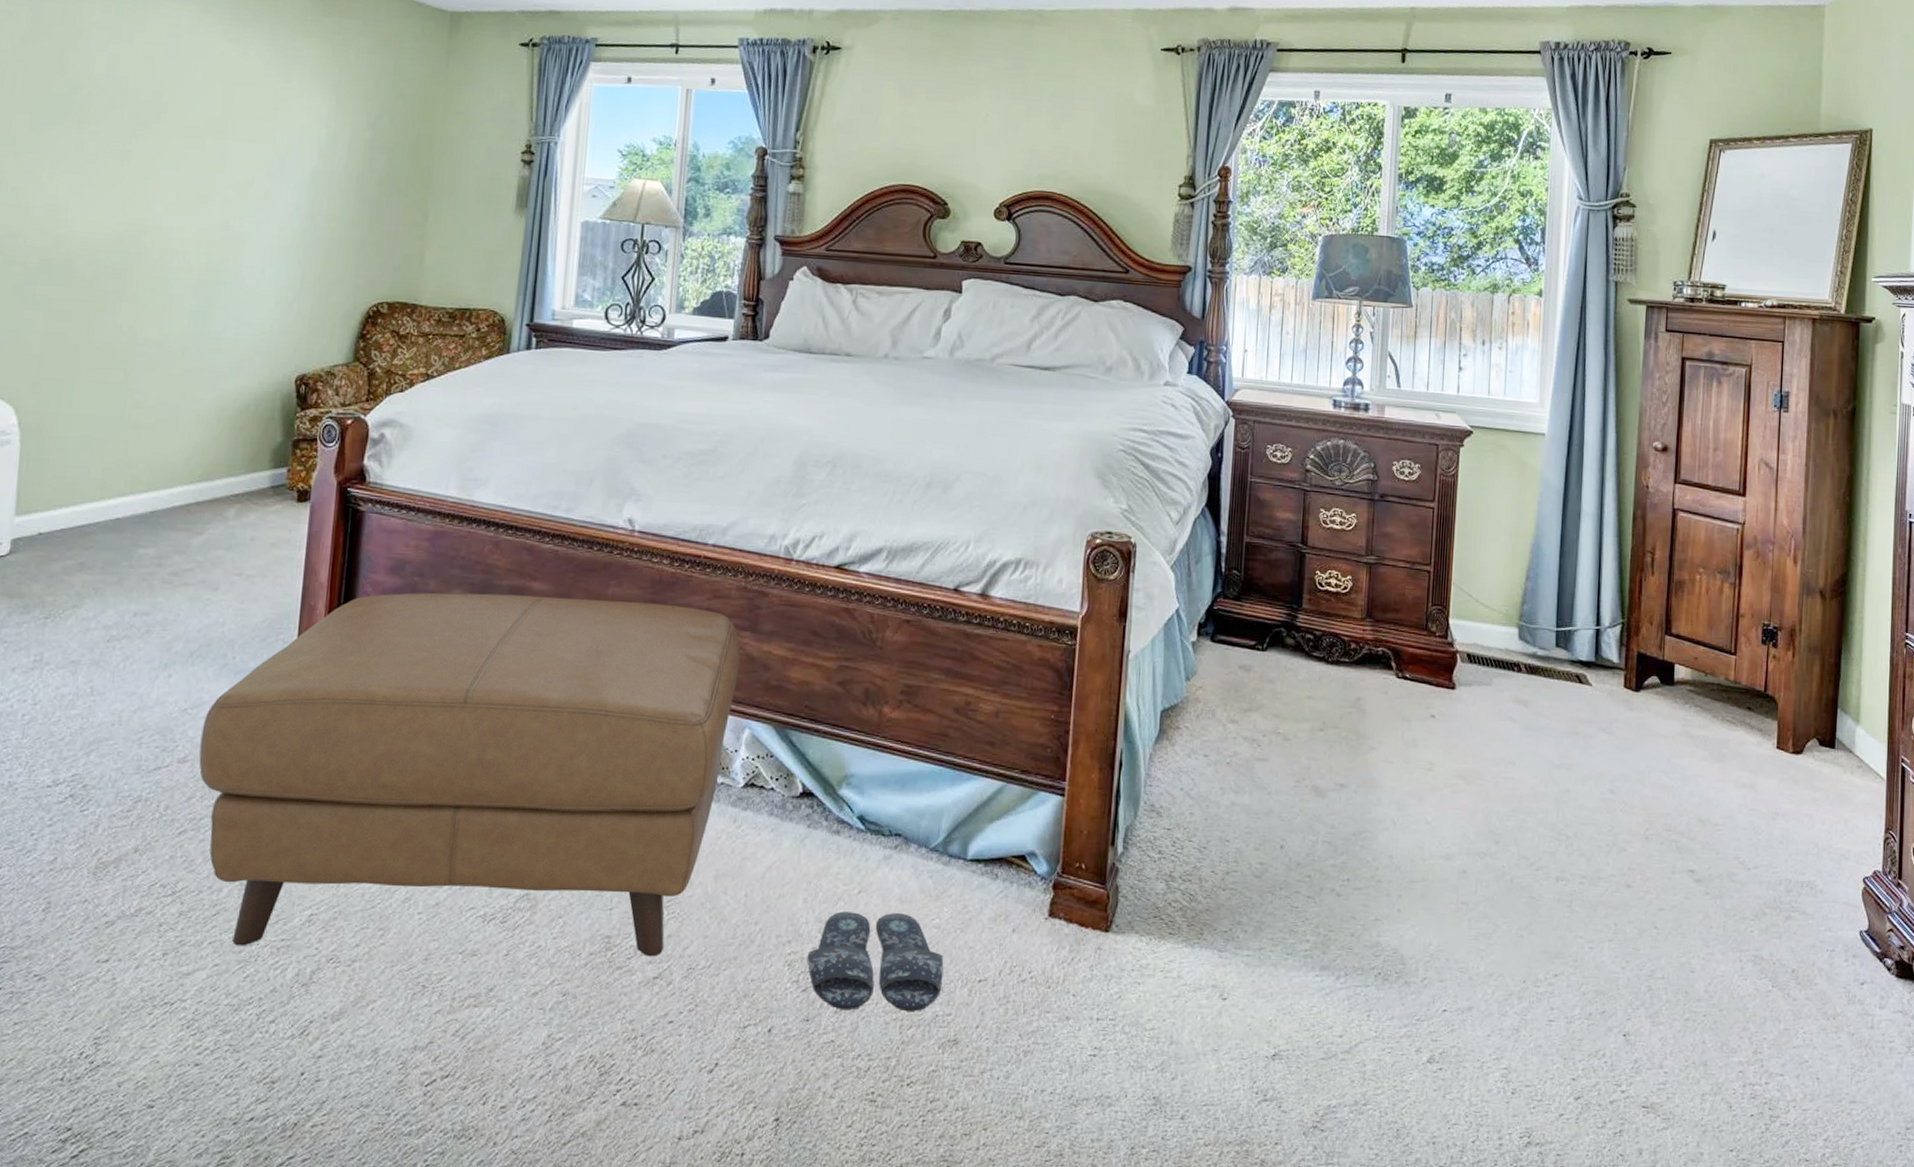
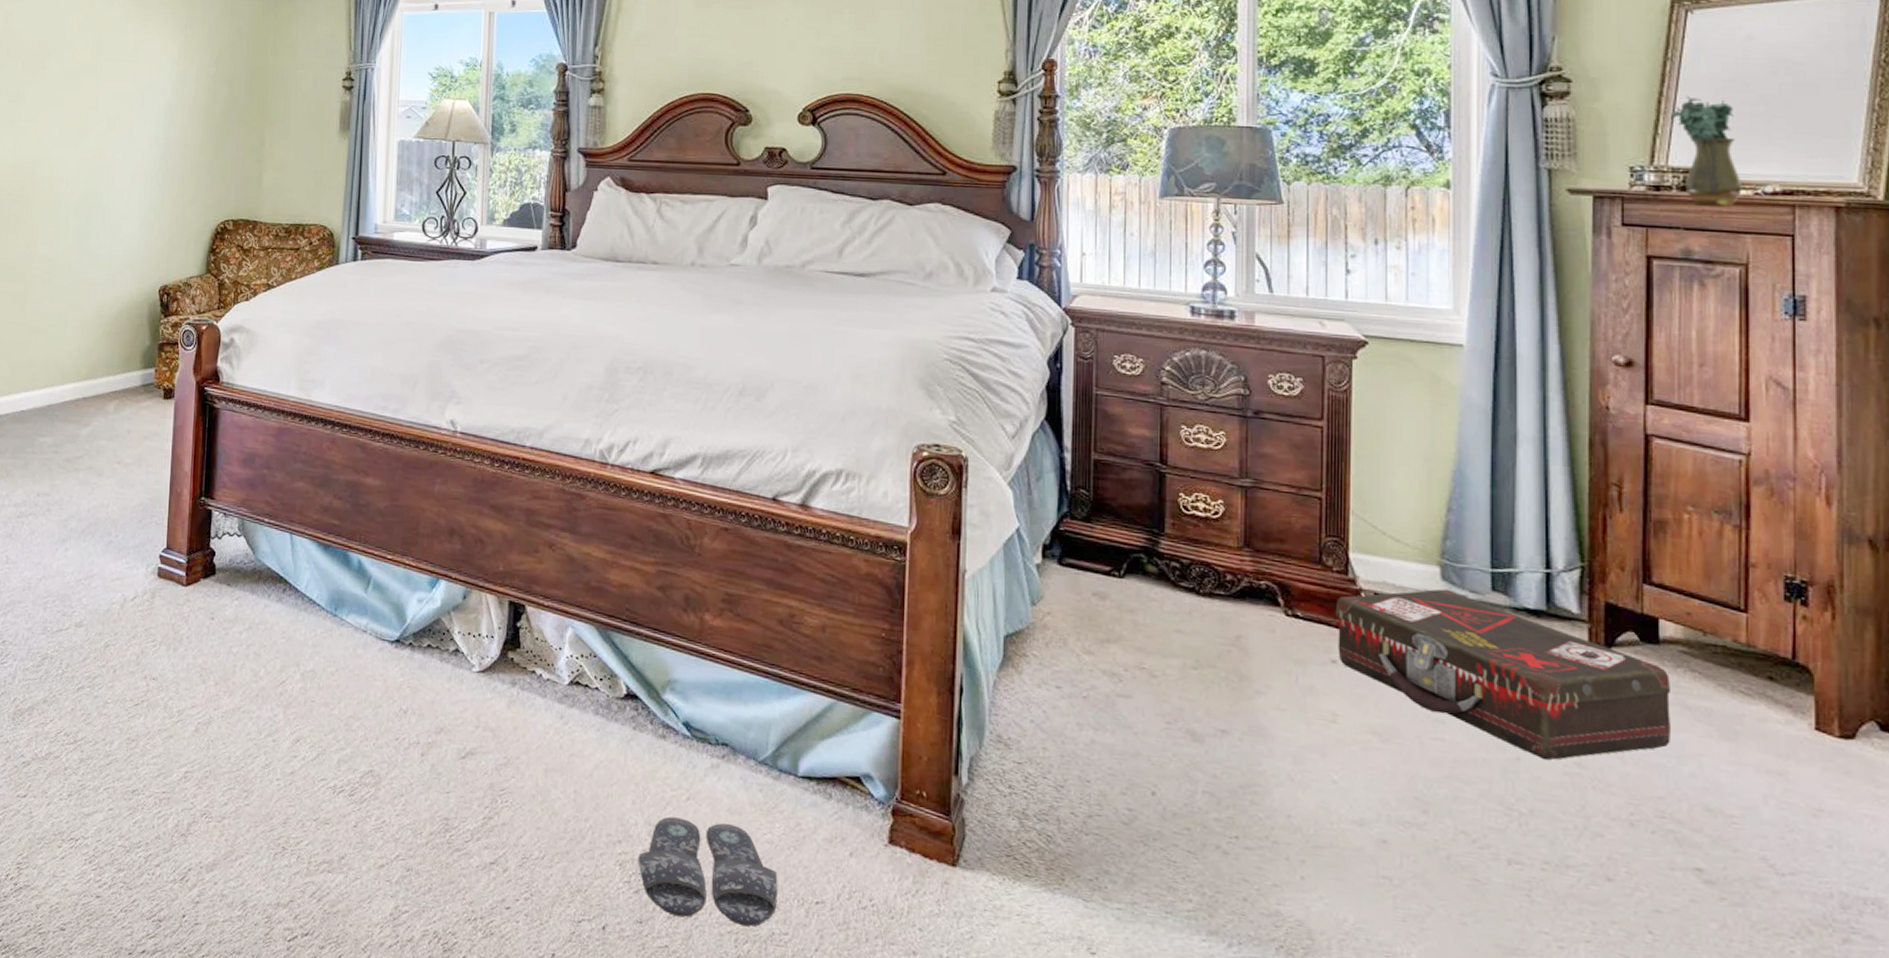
ottoman: present [199,592,741,957] -> none [92,483,561,843]
suitcase: none [1435,647,1681,790] -> present [1335,589,1672,761]
vase: none [1706,222,1751,318] -> present [1673,95,1742,208]

